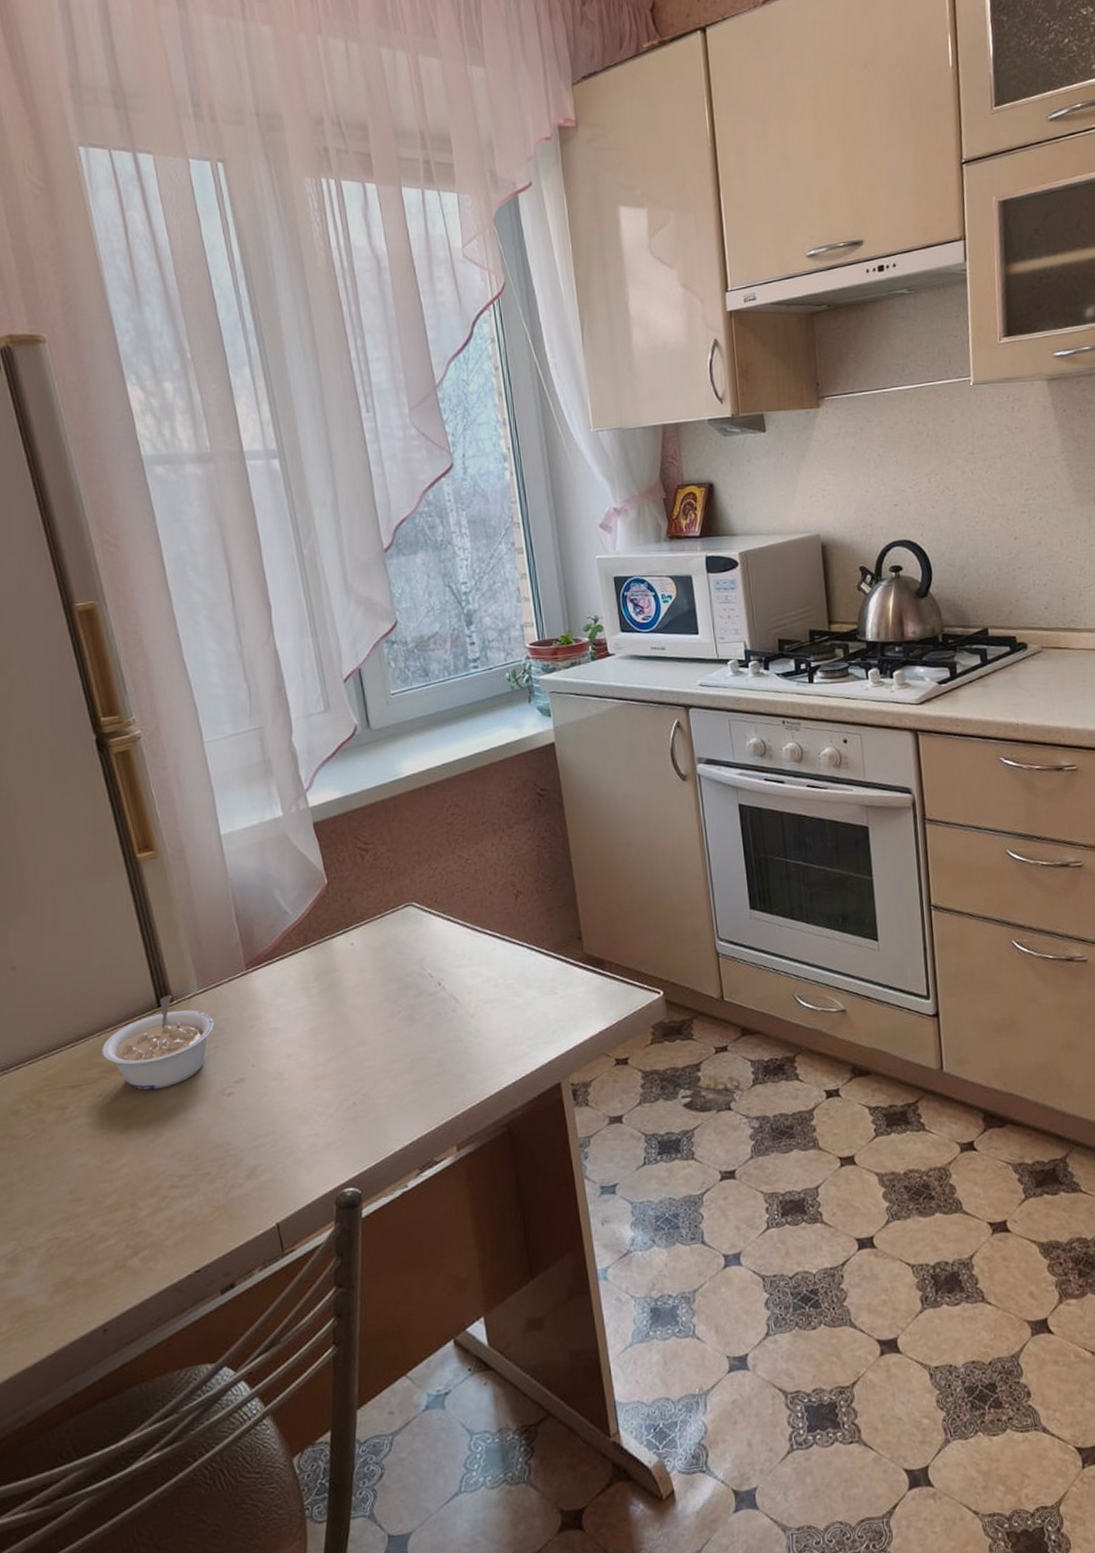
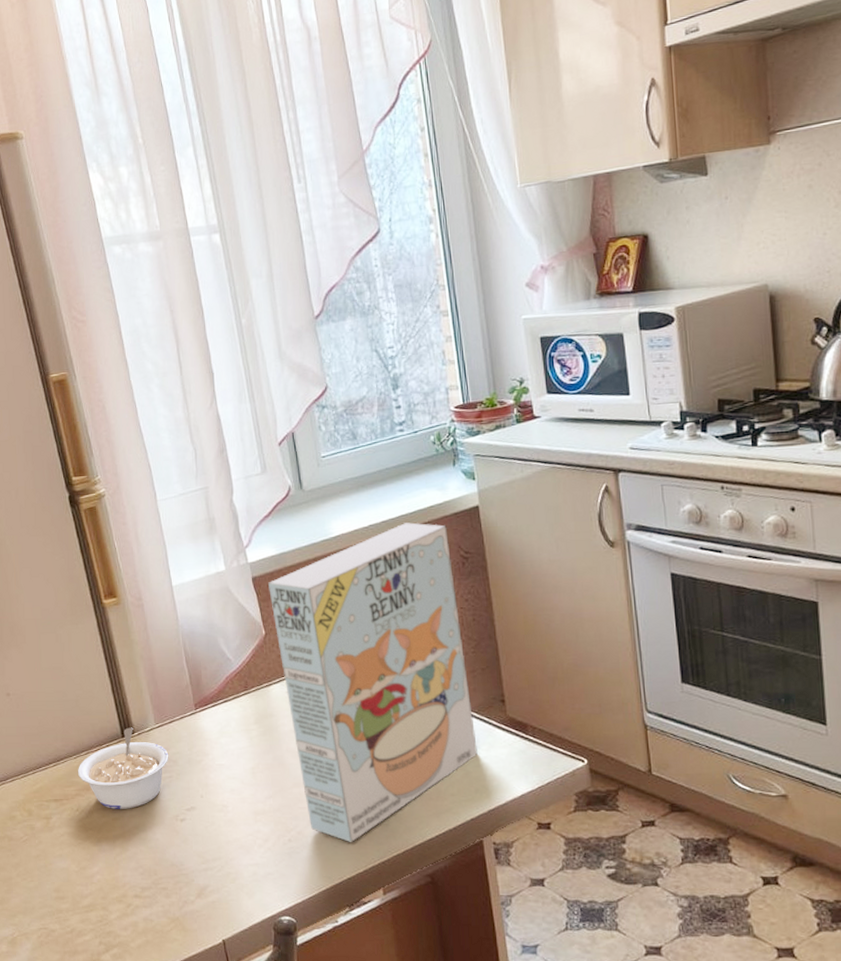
cereal box: none [332,760,555,1100] -> present [268,522,478,843]

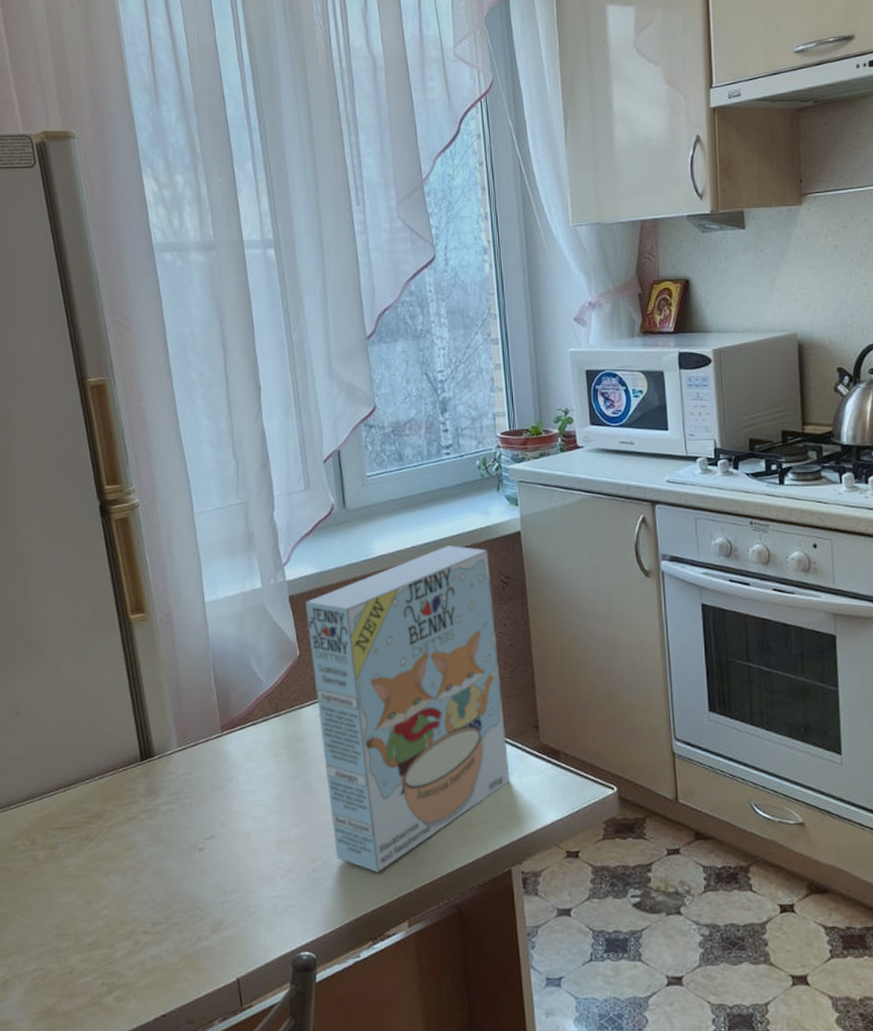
legume: present [77,727,169,809] -> none [89,750,191,838]

